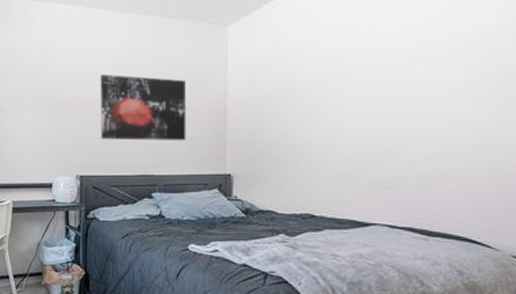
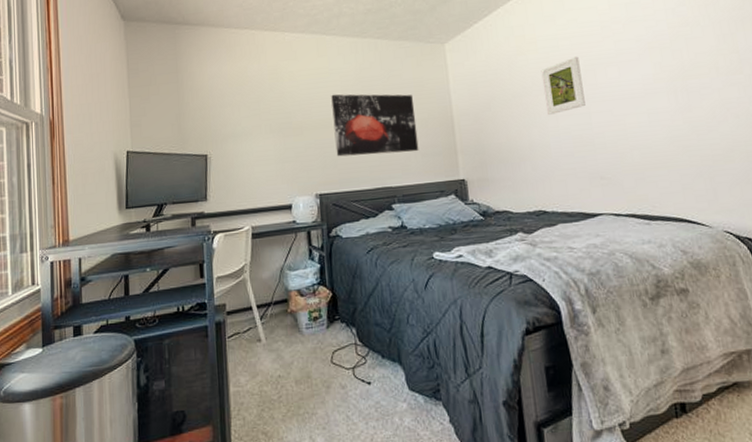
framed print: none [332,49,380,113] -> present [541,56,586,115]

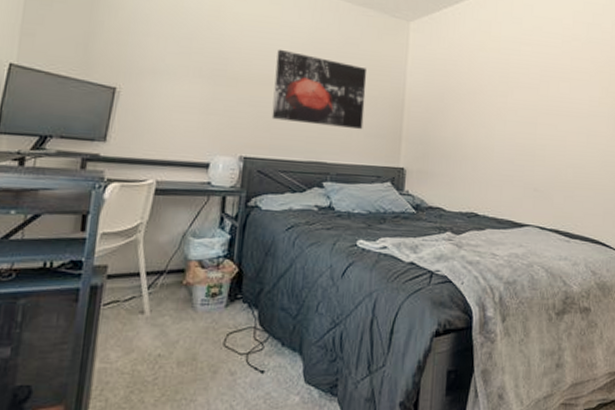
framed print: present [541,56,586,115] -> none [497,64,537,118]

